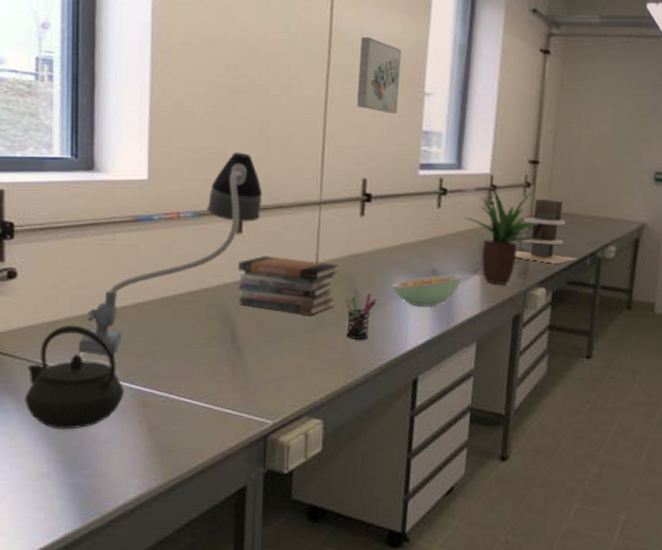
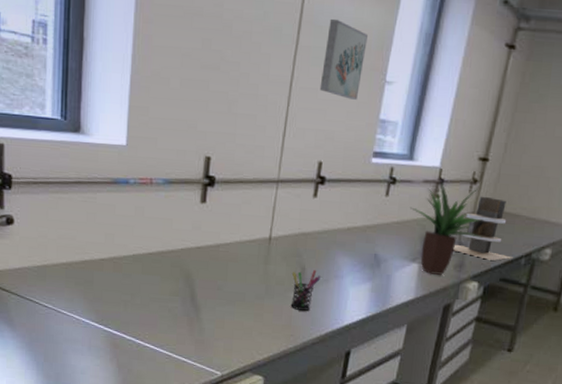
kettle: present [25,325,125,430] -> none [19,270,100,359]
desk lamp: present [78,152,263,356] -> none [62,126,227,301]
book stack: present [237,256,338,315] -> none [199,226,289,284]
casserole: present [390,274,461,307] -> none [335,259,401,288]

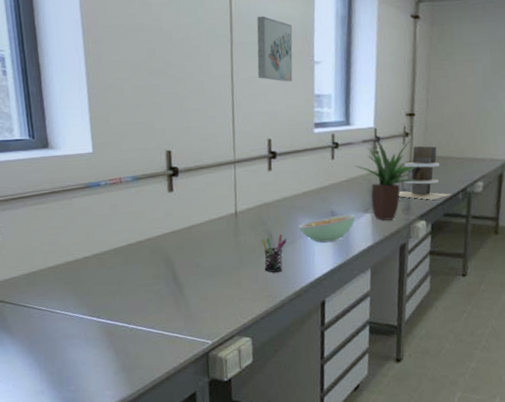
casserole: none [335,259,401,288] -> present [297,214,355,243]

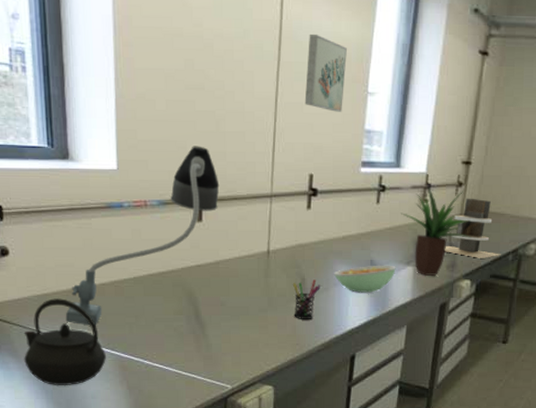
kettle: none [15,274,94,357] -> present [24,298,107,386]
desk lamp: none [53,124,187,297] -> present [65,146,220,326]

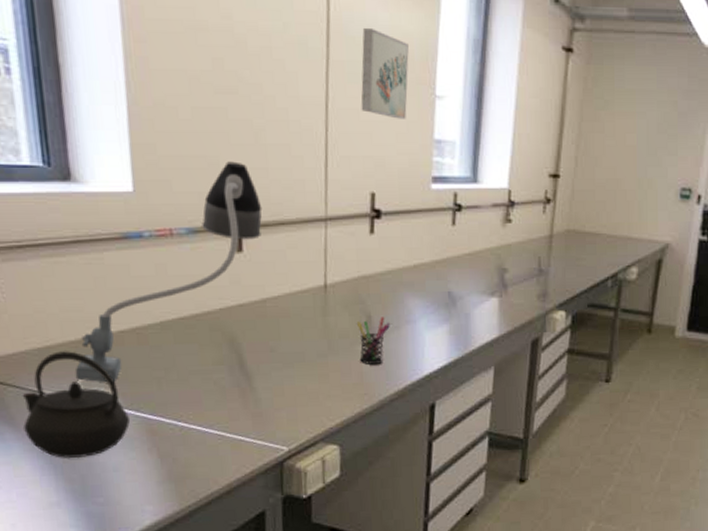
casserole: present [333,265,396,293] -> none [404,296,478,330]
potted plant: present [401,188,471,276] -> none [481,205,564,308]
plant pot: present [445,198,501,258] -> none [534,216,598,286]

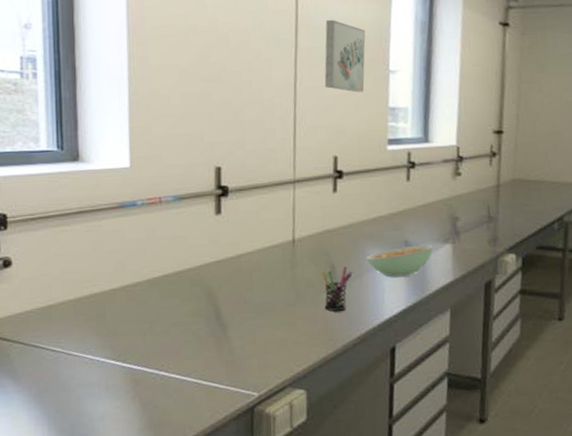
kettle: present [22,351,131,459] -> none [24,309,118,409]
desk lamp: present [75,161,263,383] -> none [71,137,239,337]
casserole: none [404,296,478,330] -> present [365,244,433,277]

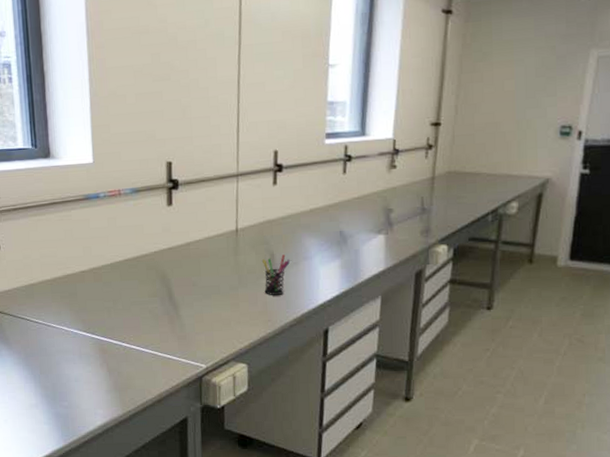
wall art: present [324,19,366,92] -> none [266,14,306,88]
casserole: present [365,244,433,277] -> none [302,235,367,265]

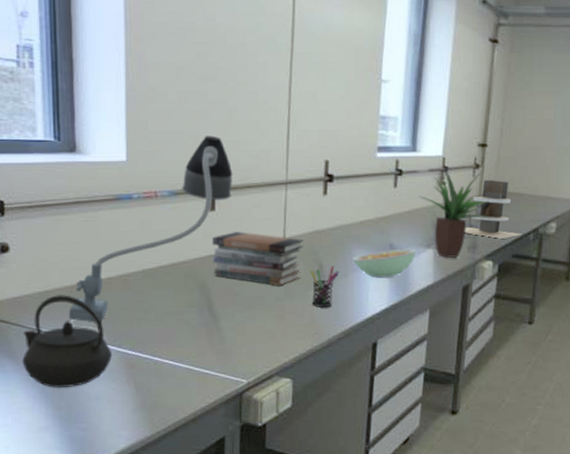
kettle: none [14,287,88,371] -> present [22,295,113,389]
desk lamp: none [50,133,188,312] -> present [68,135,233,323]
book stack: none [170,224,255,275] -> present [211,232,304,286]
casserole: none [302,235,367,265] -> present [352,248,416,278]
potted plant: none [369,153,446,243] -> present [419,170,491,258]
plant pot: none [417,159,479,222] -> present [465,179,522,239]

